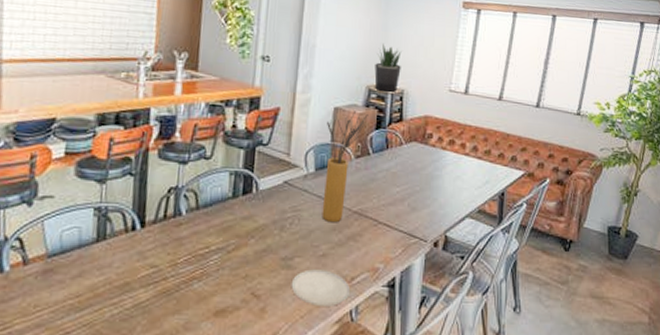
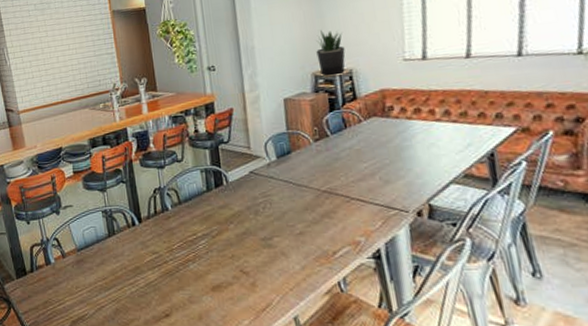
plate: present [291,269,351,306] -> none [274,246,336,279]
vase: present [321,108,368,223] -> none [279,98,319,204]

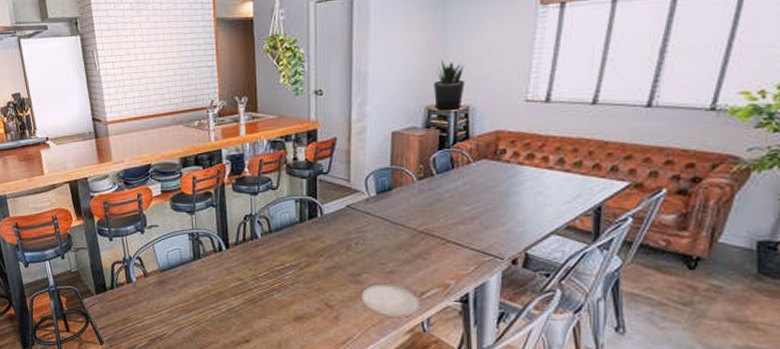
plate: none [274,246,336,279] -> present [361,284,421,318]

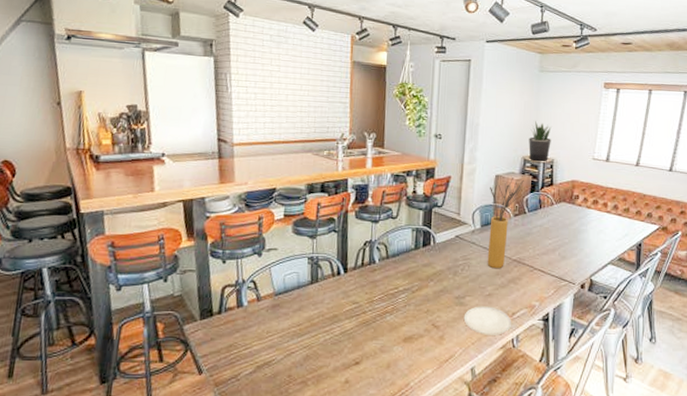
vase: none [385,132,429,242] -> present [487,175,524,269]

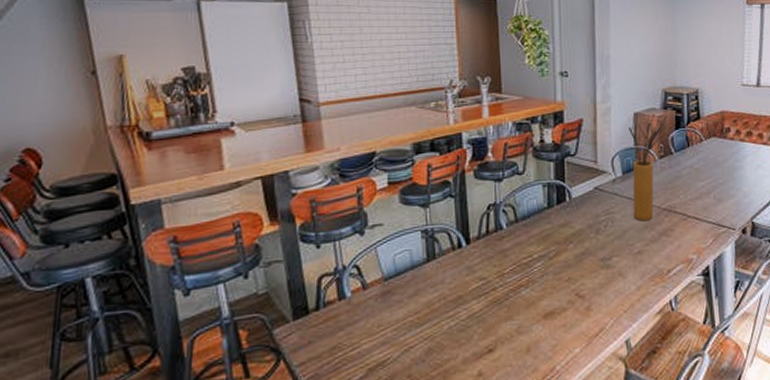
plate: present [463,306,512,335] -> none [612,265,669,300]
planter: present [529,121,551,162] -> none [668,48,694,94]

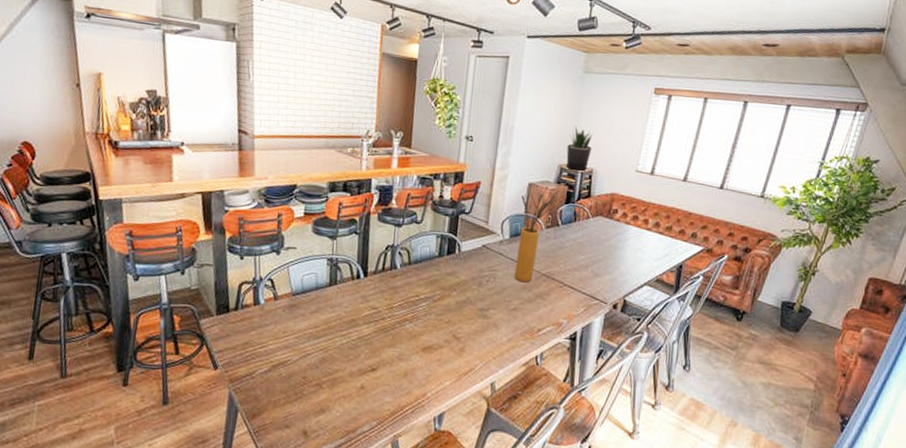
planter: none [668,48,694,94] -> present [566,127,593,172]

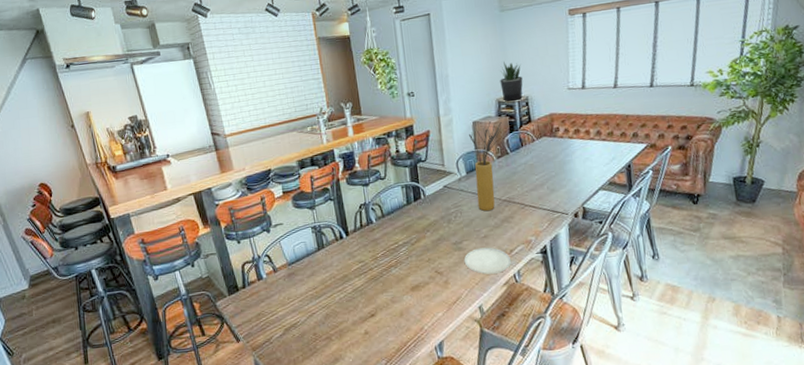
plate: none [486,320,537,352] -> present [464,247,512,275]

